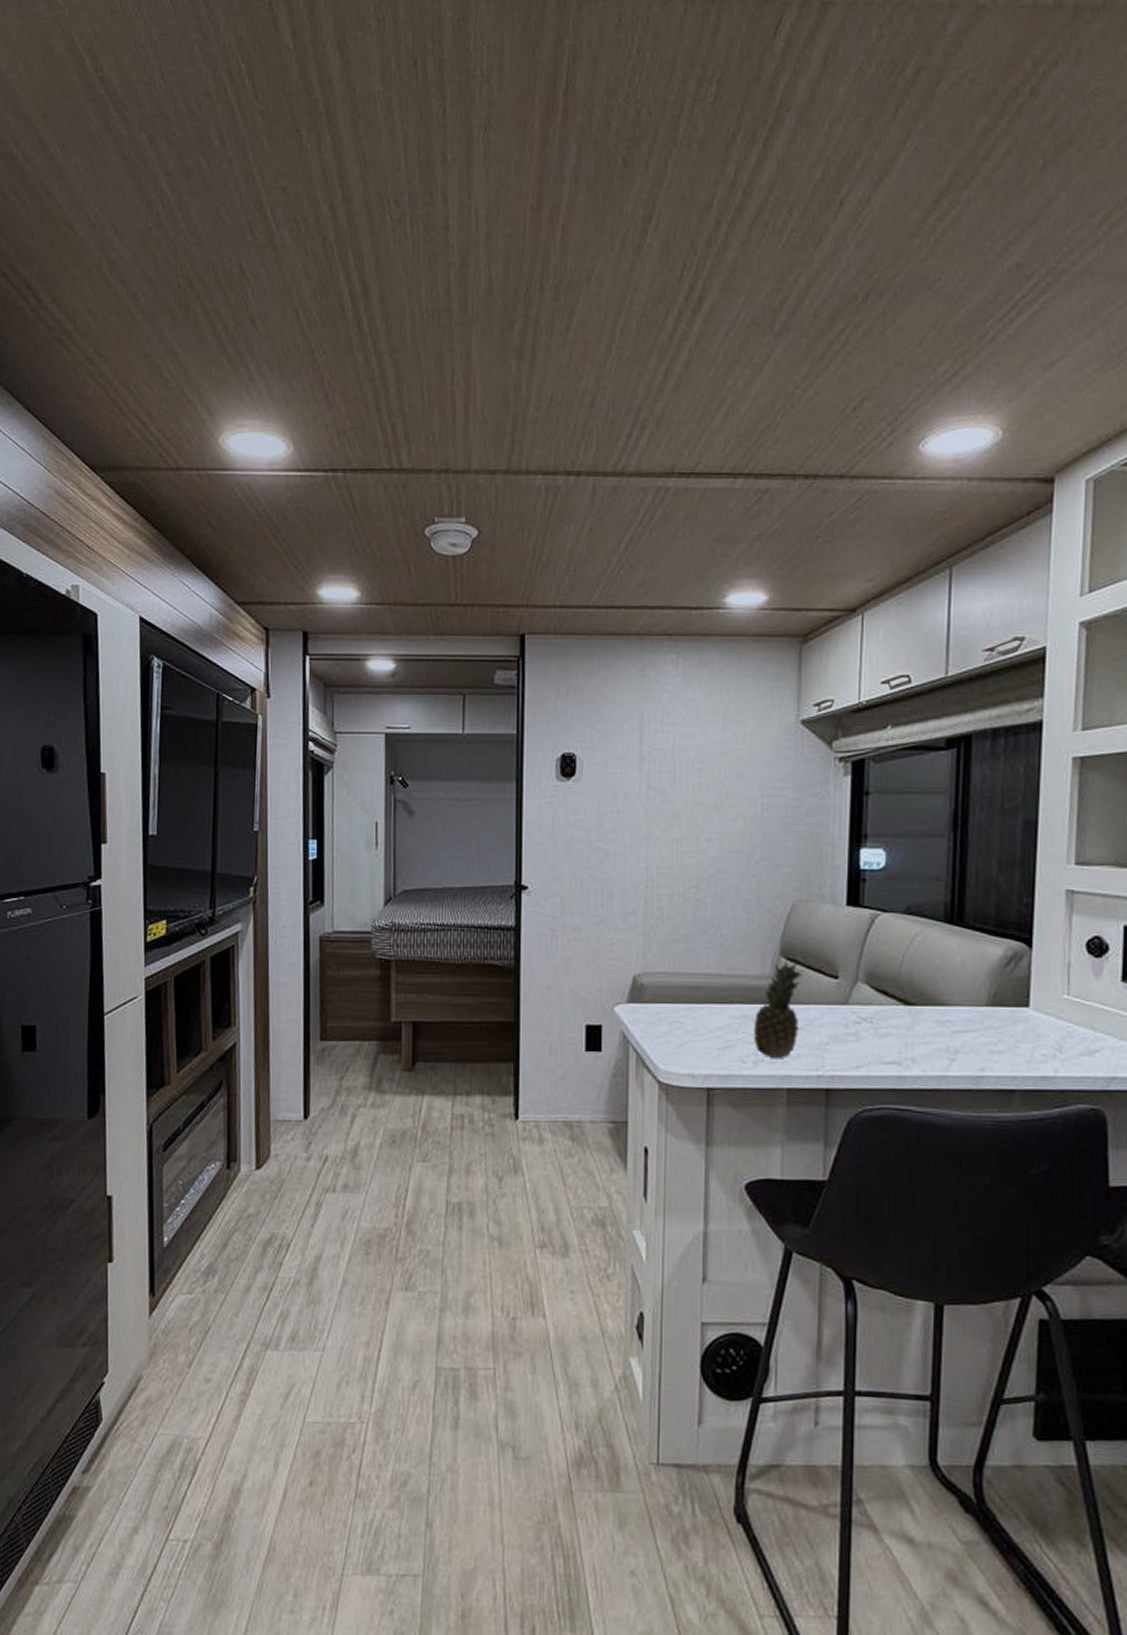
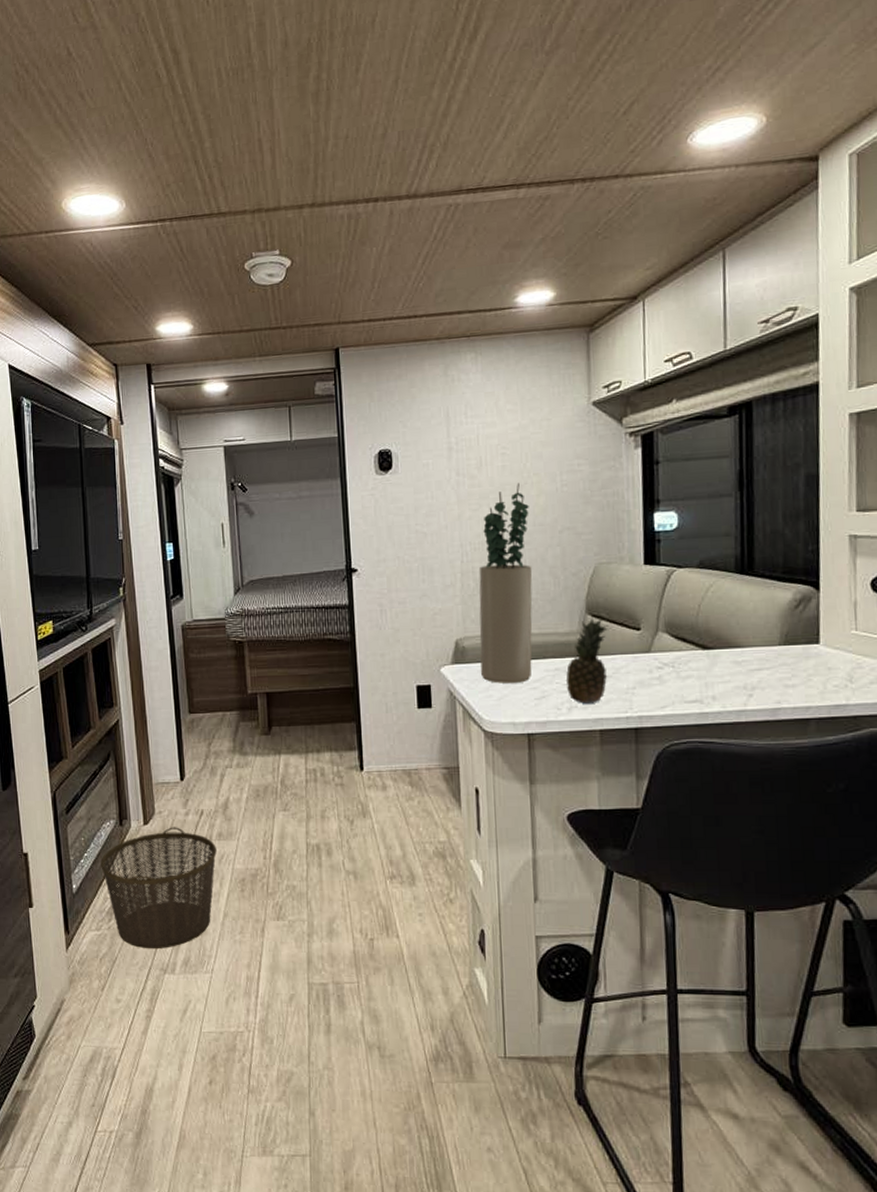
basket: none [200,1173,340,1319] -> present [100,827,217,948]
vase: none [658,803,725,1029] -> present [478,482,533,683]

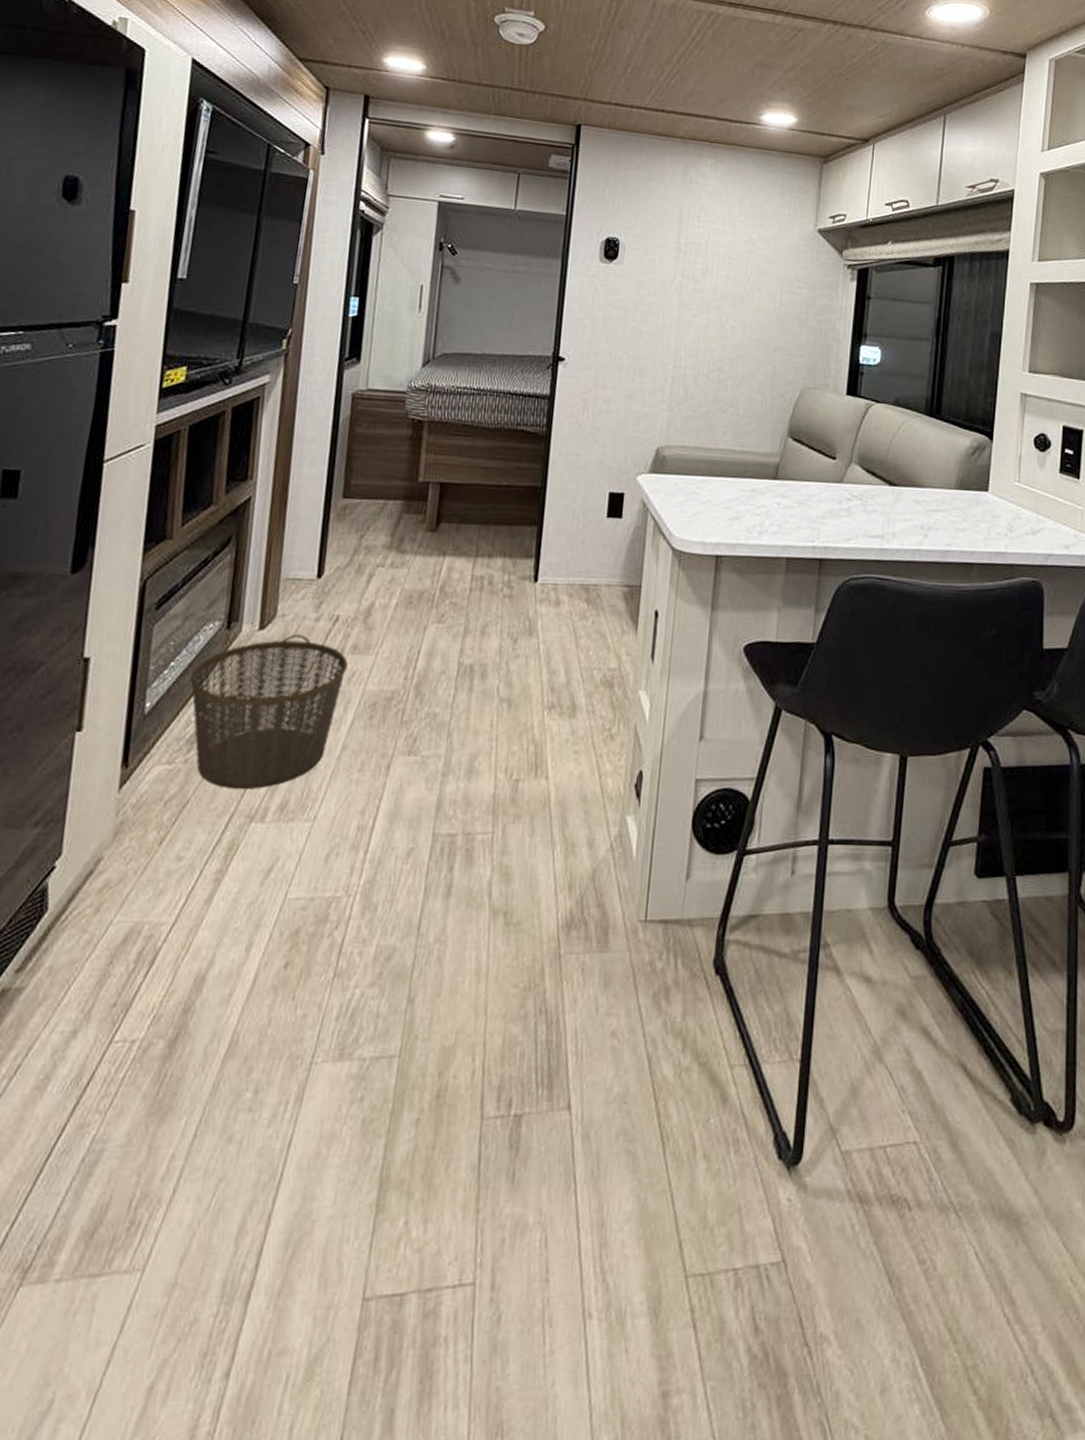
vase: present [478,482,533,683] -> none [677,295,747,501]
fruit: present [565,618,610,704] -> none [760,441,808,530]

